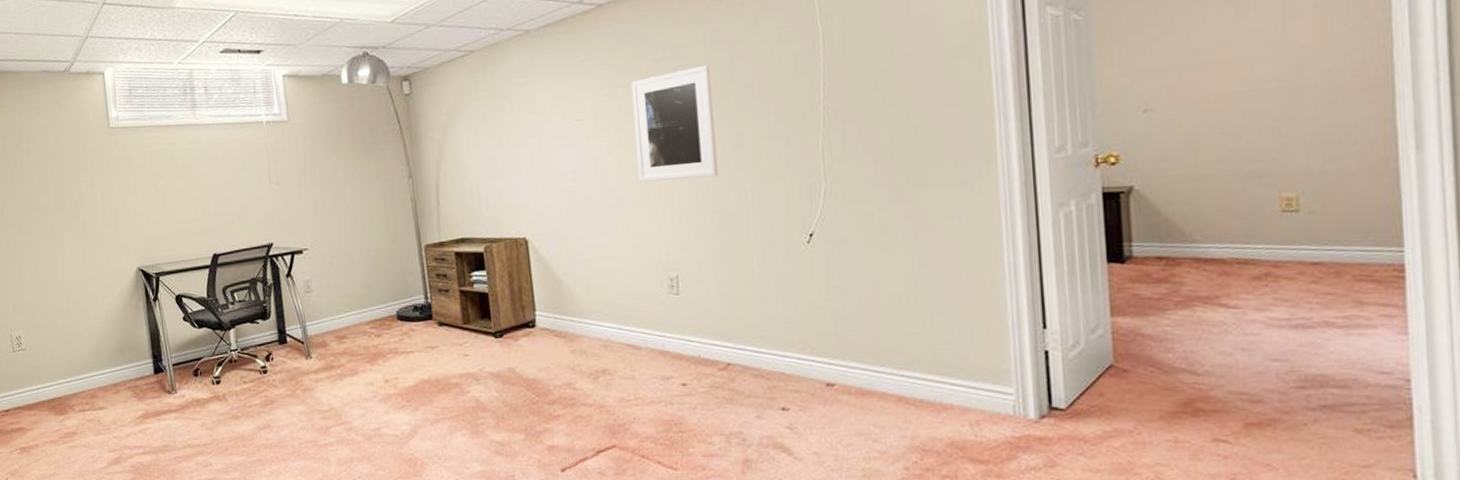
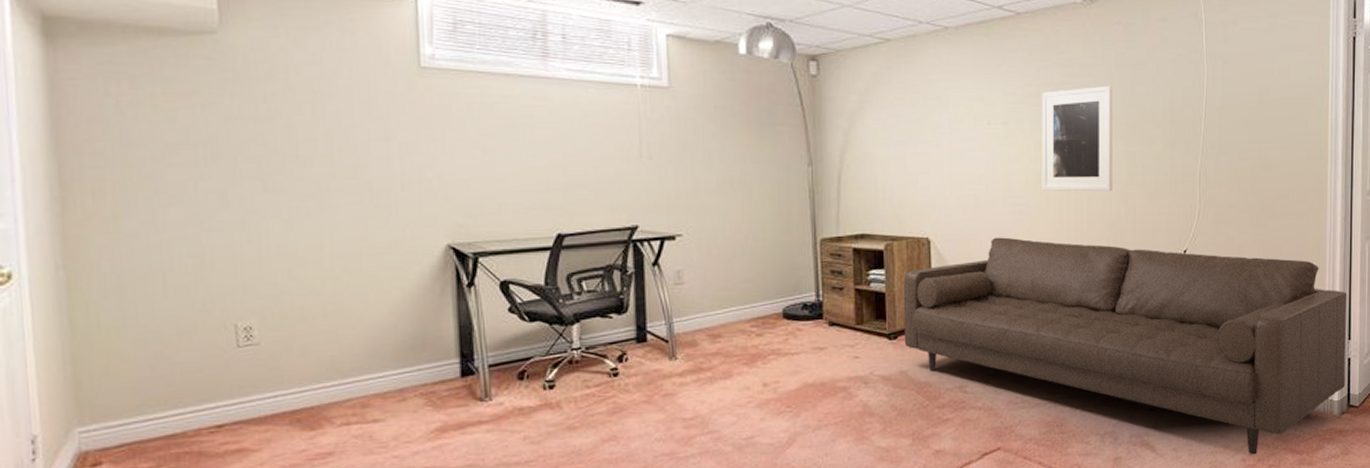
sofa: none [505,232,1043,463] -> present [903,237,1347,455]

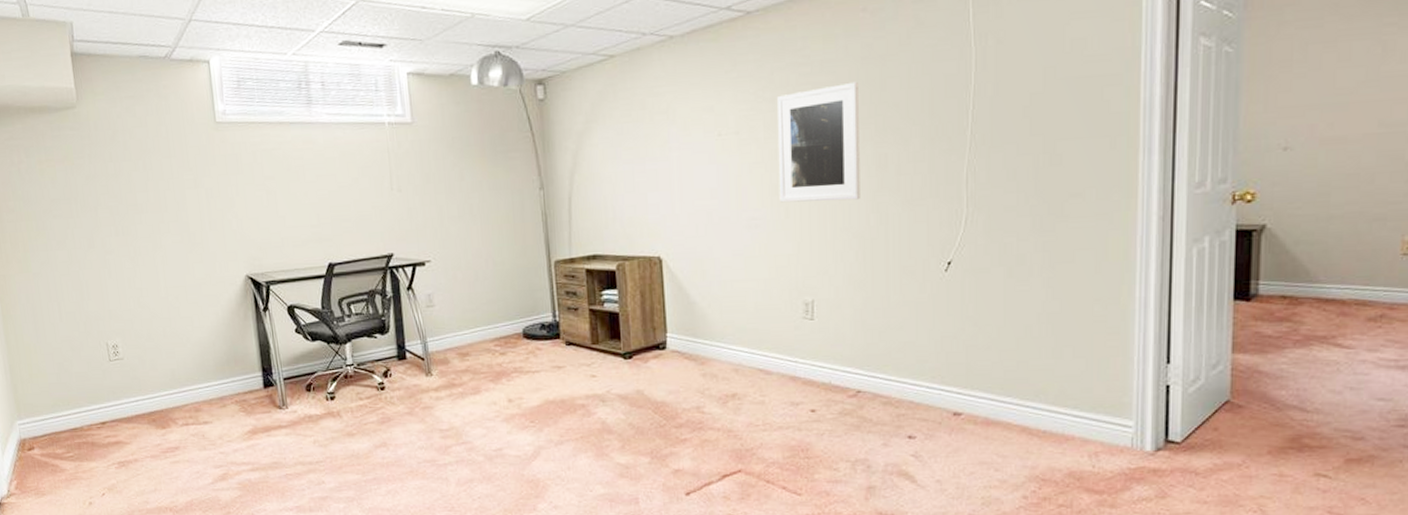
sofa: present [903,237,1347,455] -> none [636,253,1166,492]

